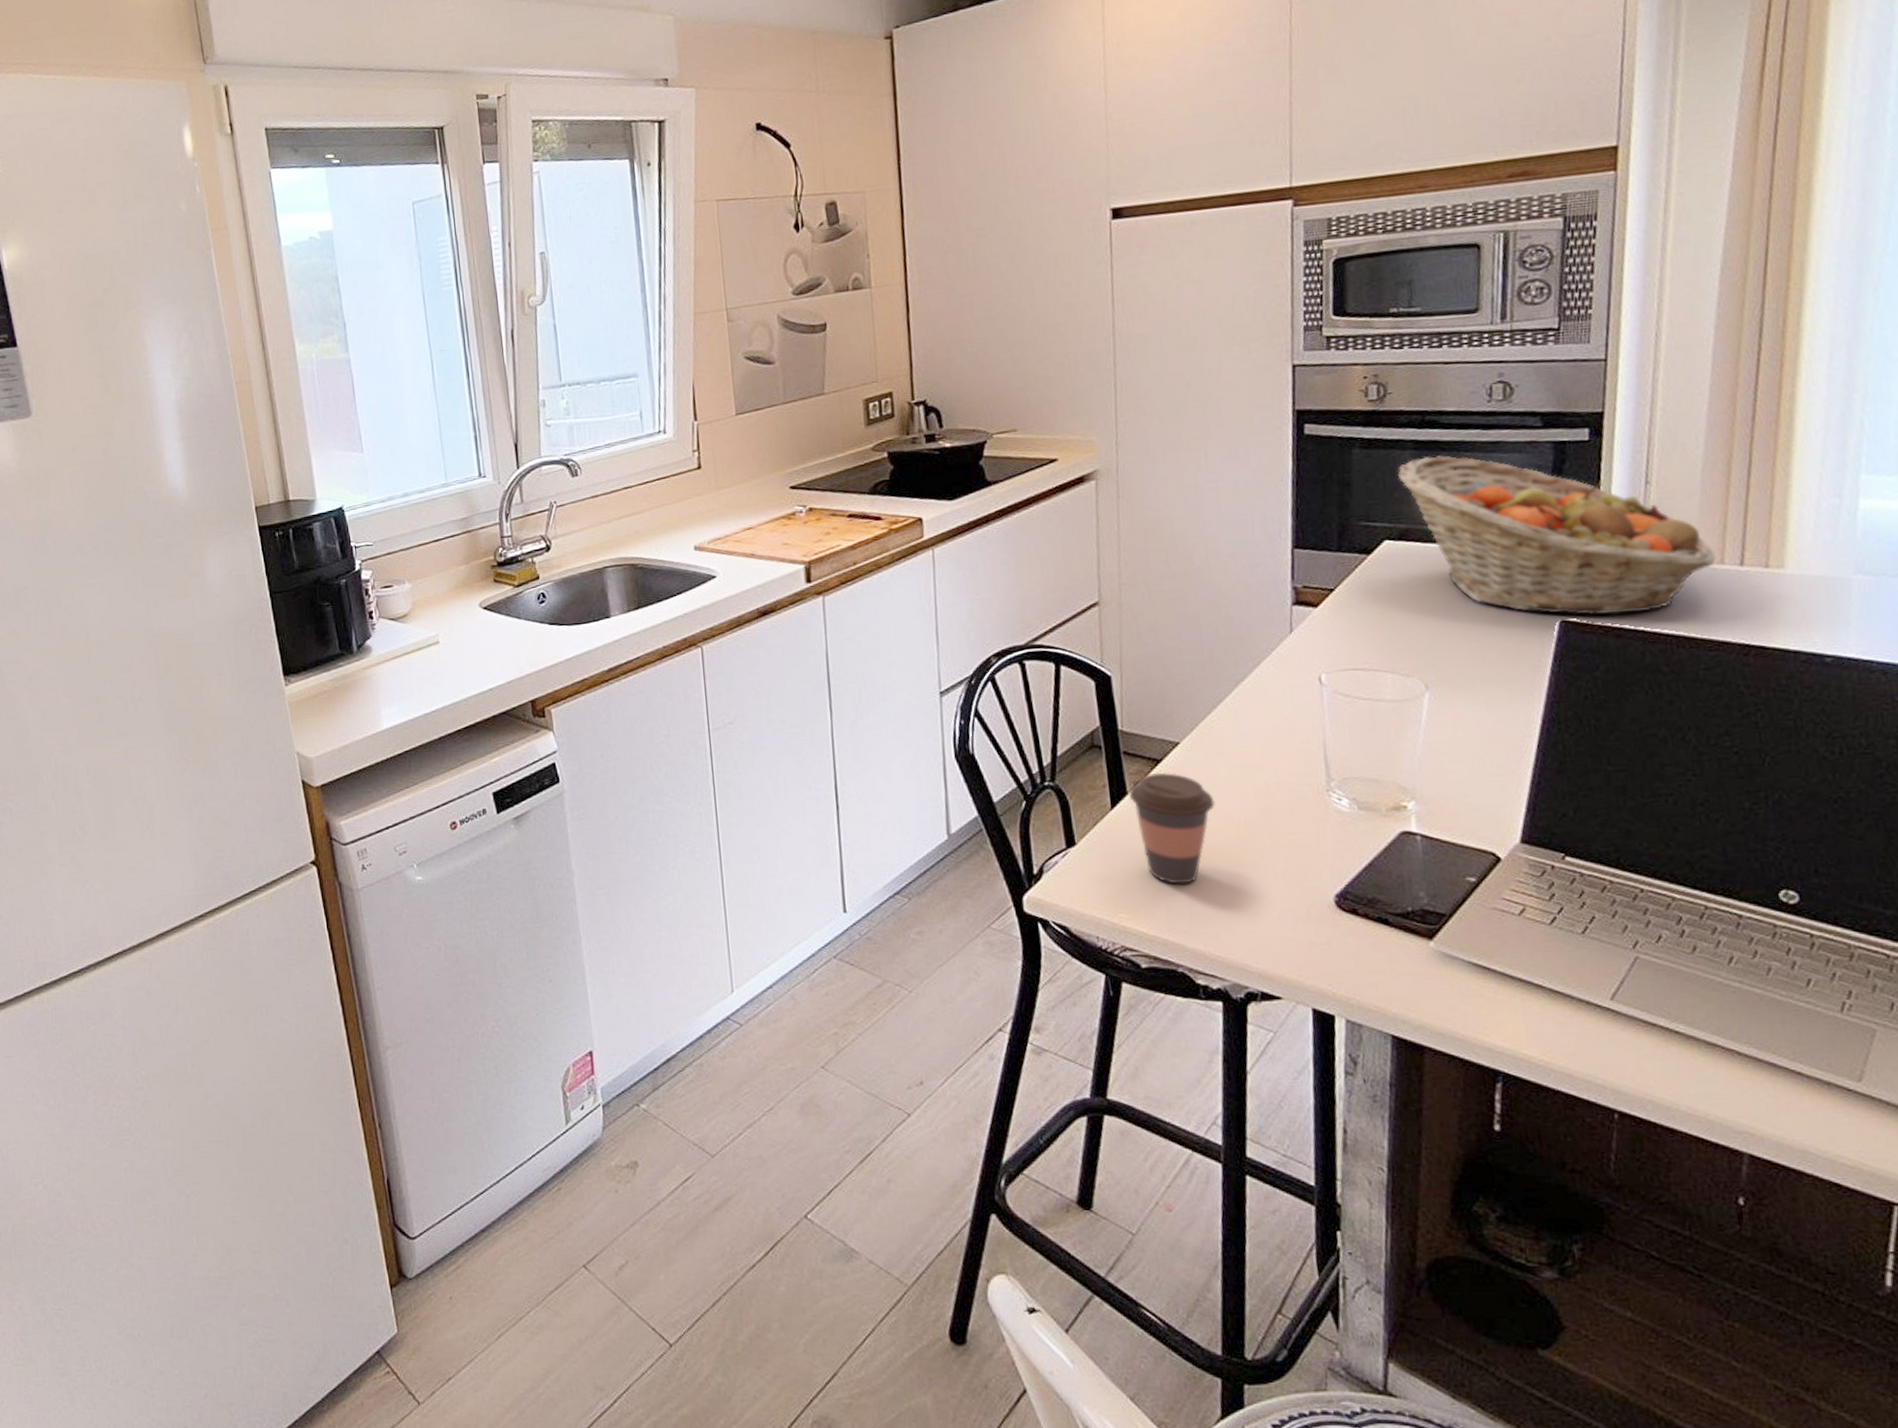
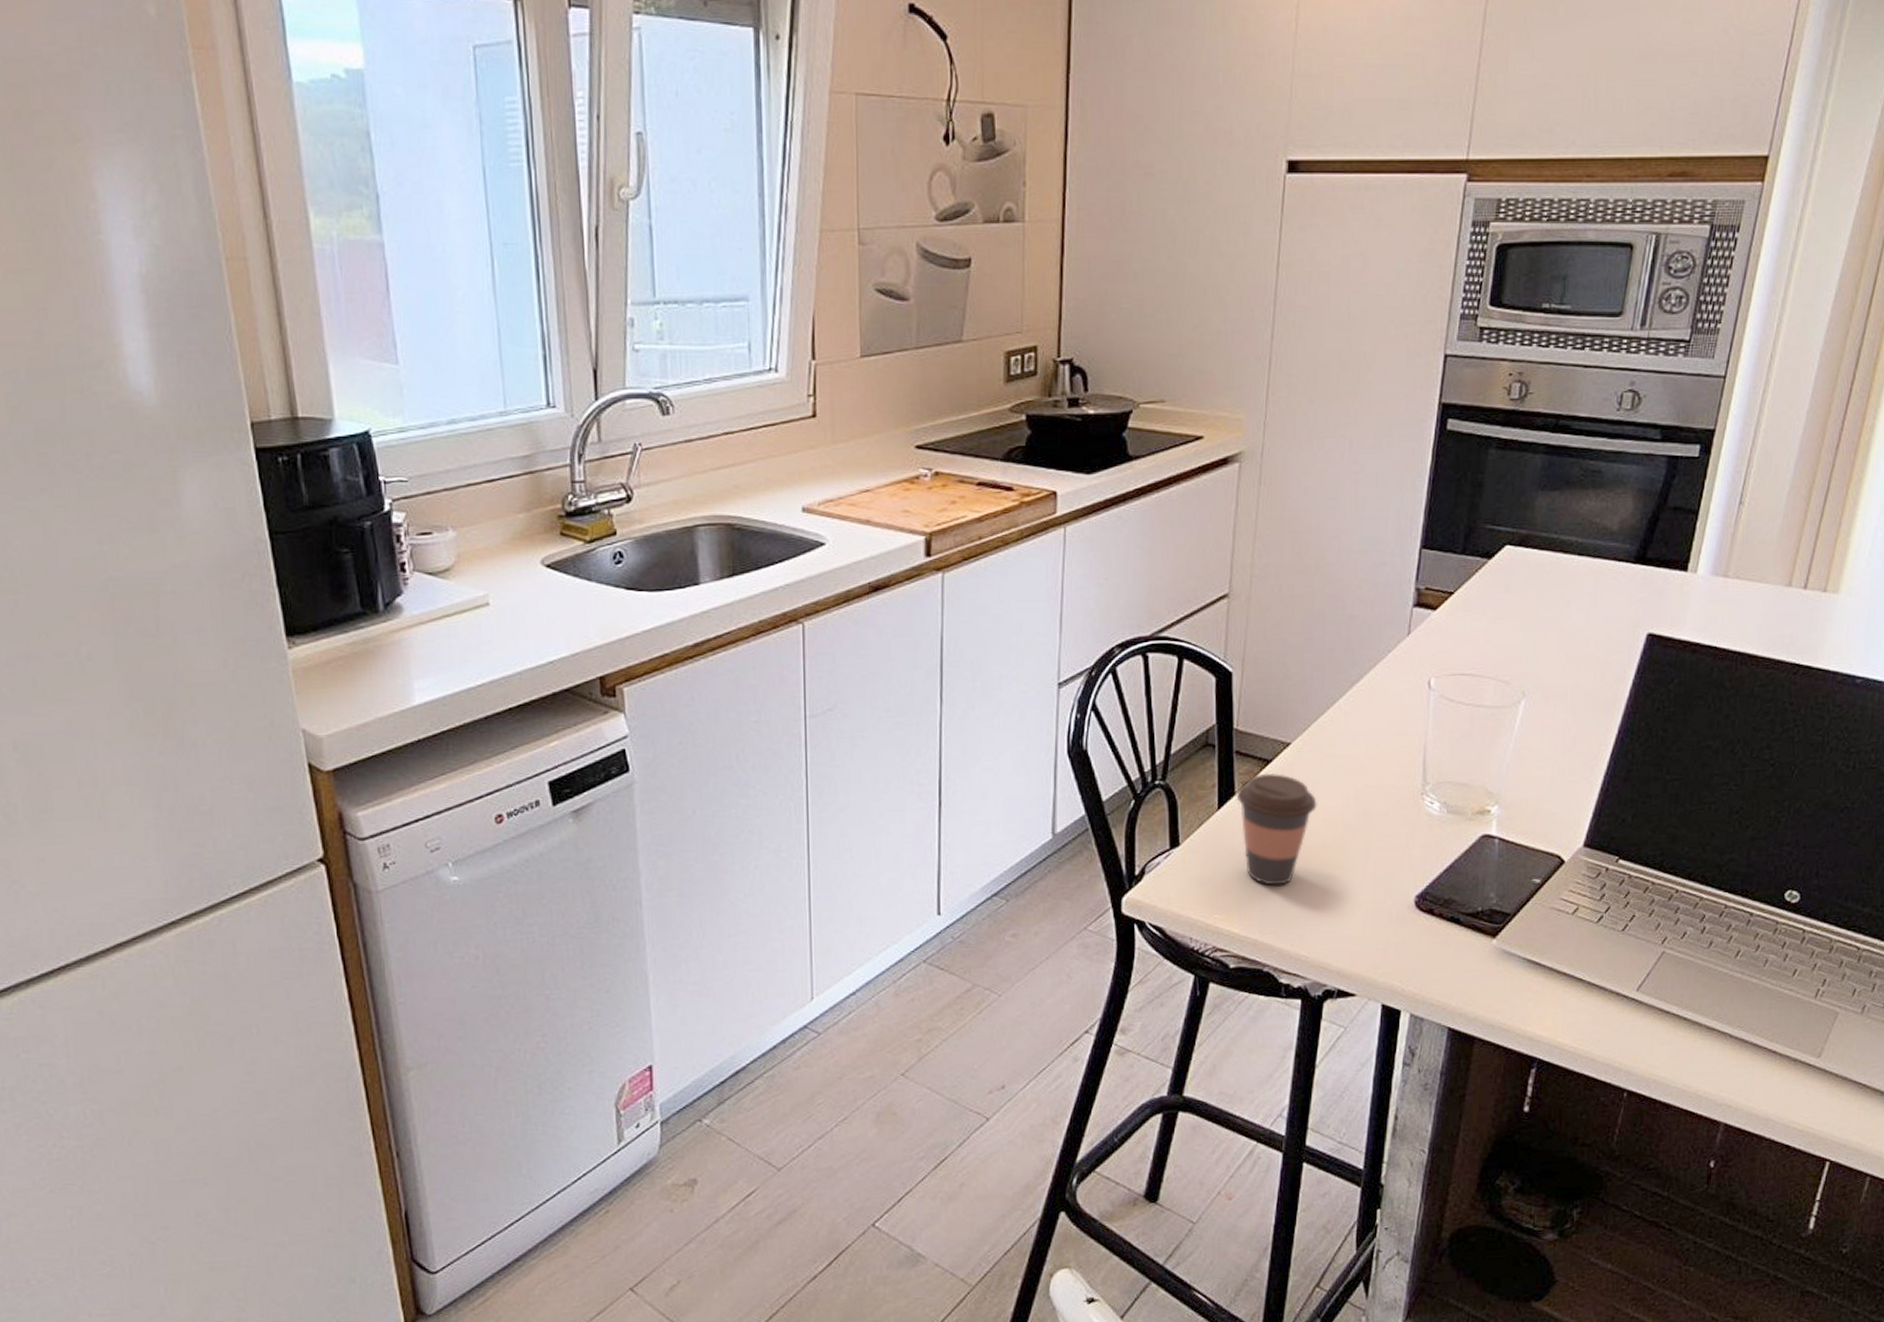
fruit basket: present [1398,456,1716,616] -> none [1527,462,1785,630]

